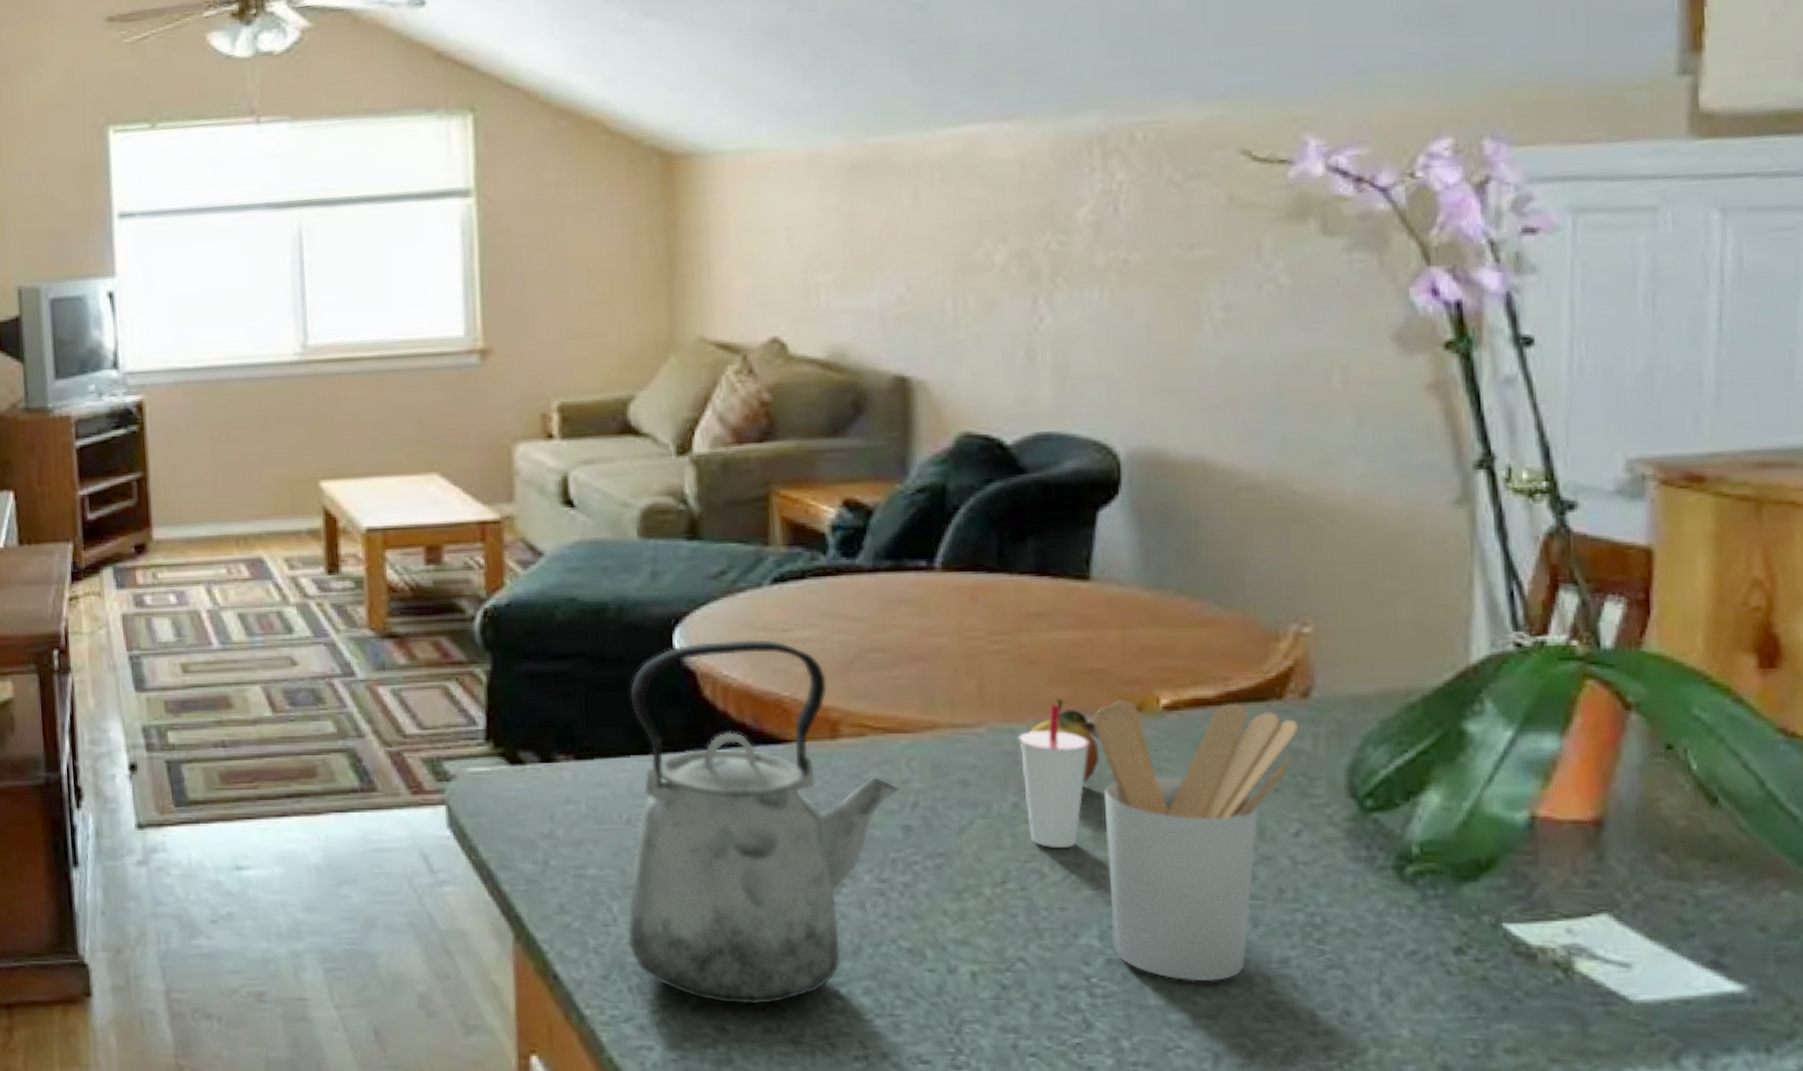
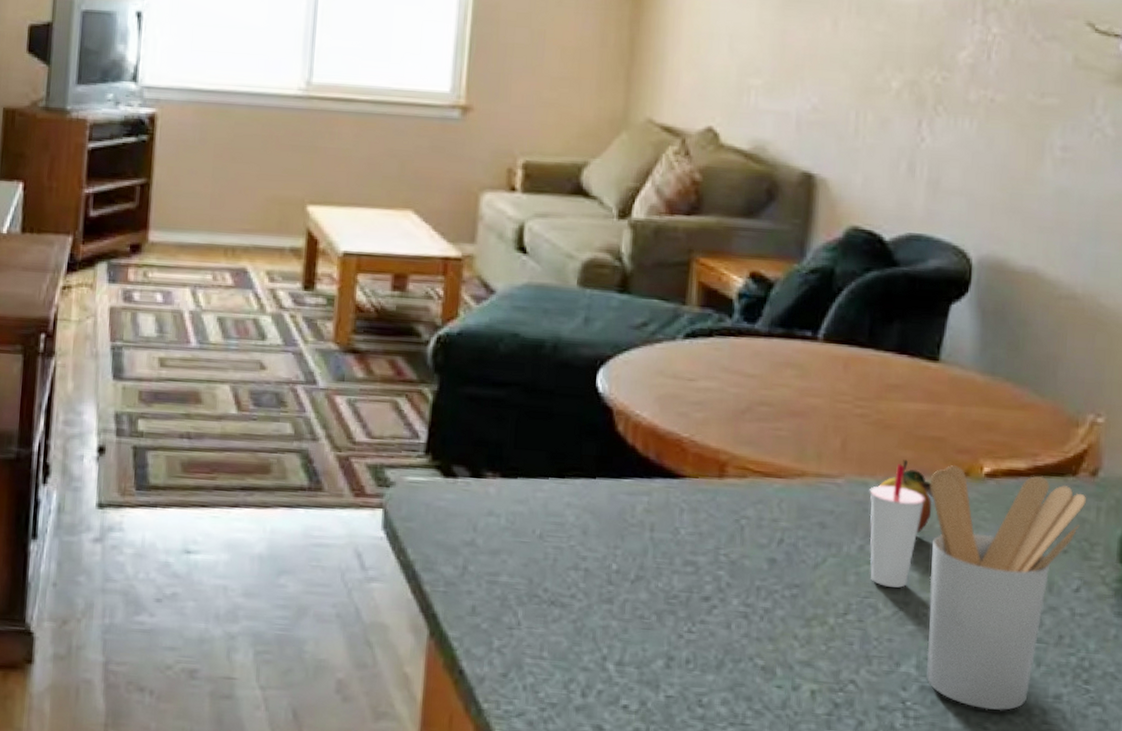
kettle: present [627,639,899,1005] -> none [527,383,769,708]

